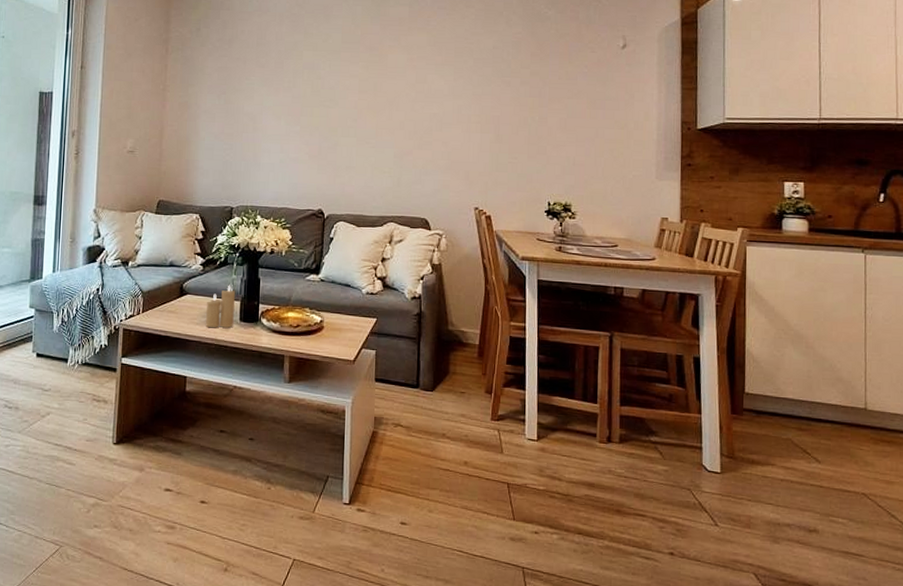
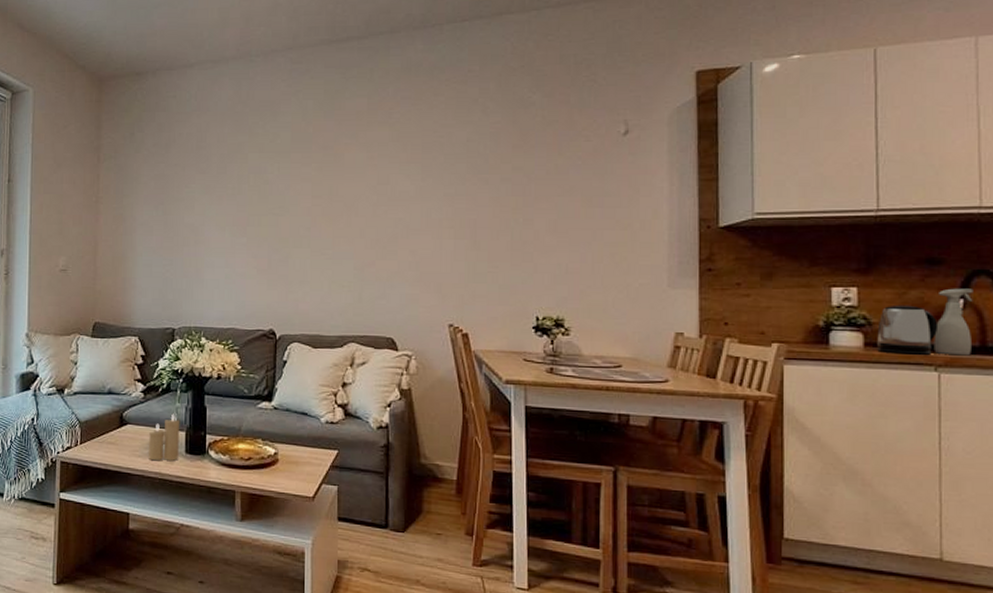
kettle: none [819,197,865,240] -> present [877,304,939,356]
spray bottle: none [861,184,891,240] -> present [934,288,973,356]

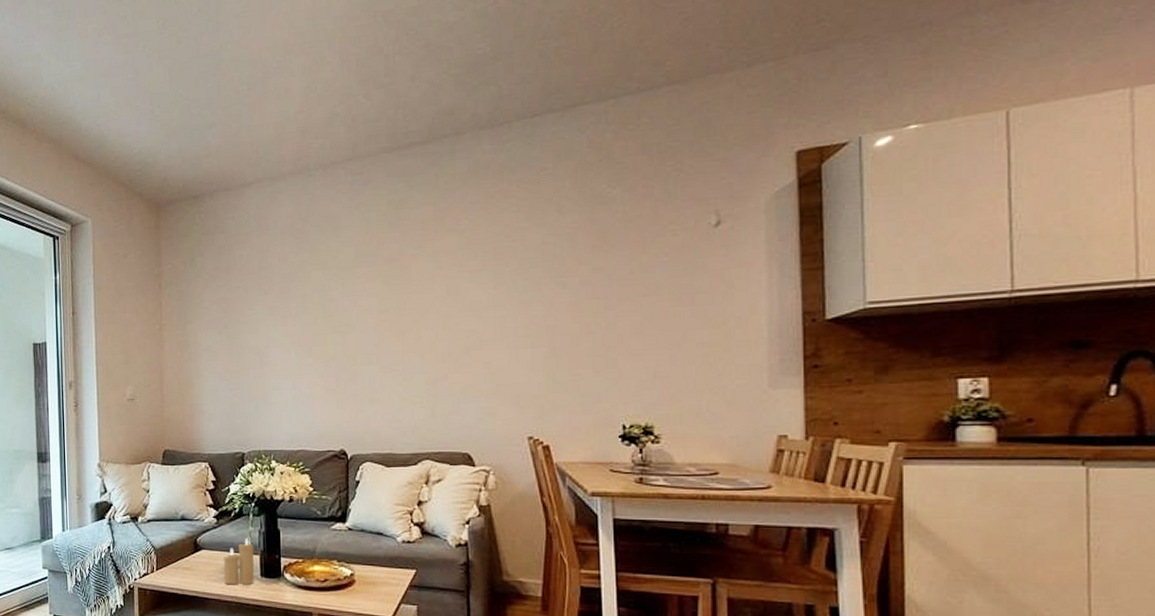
kettle: present [877,304,939,356] -> none [1013,394,1086,450]
spray bottle: present [934,288,973,356] -> none [1080,372,1129,448]

